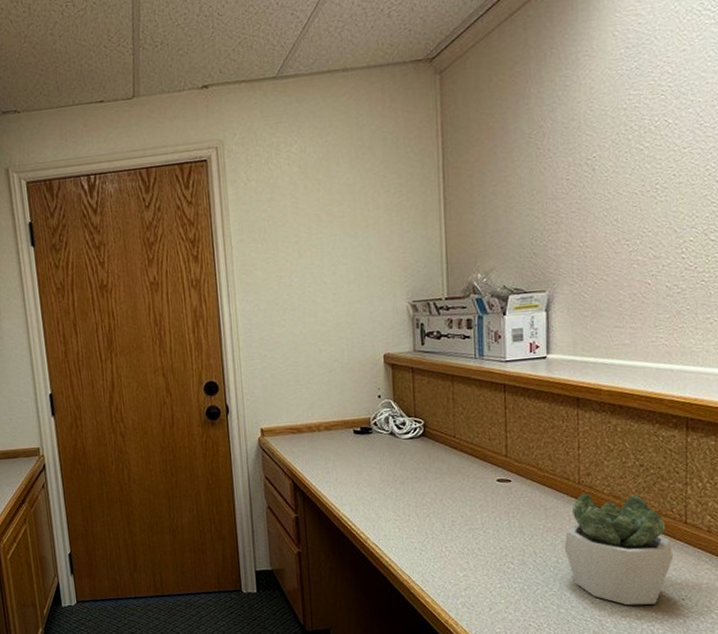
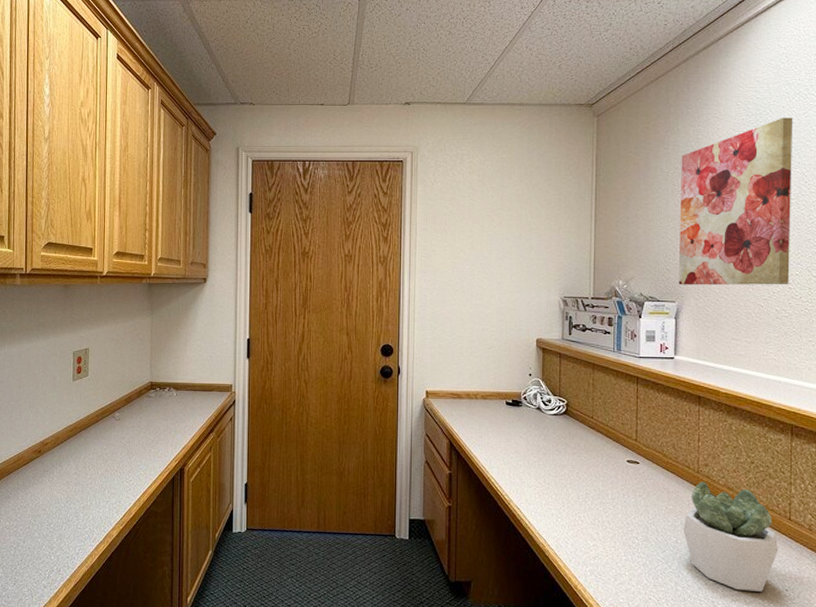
wall art: none [545,43,685,271] -> present [678,117,793,286]

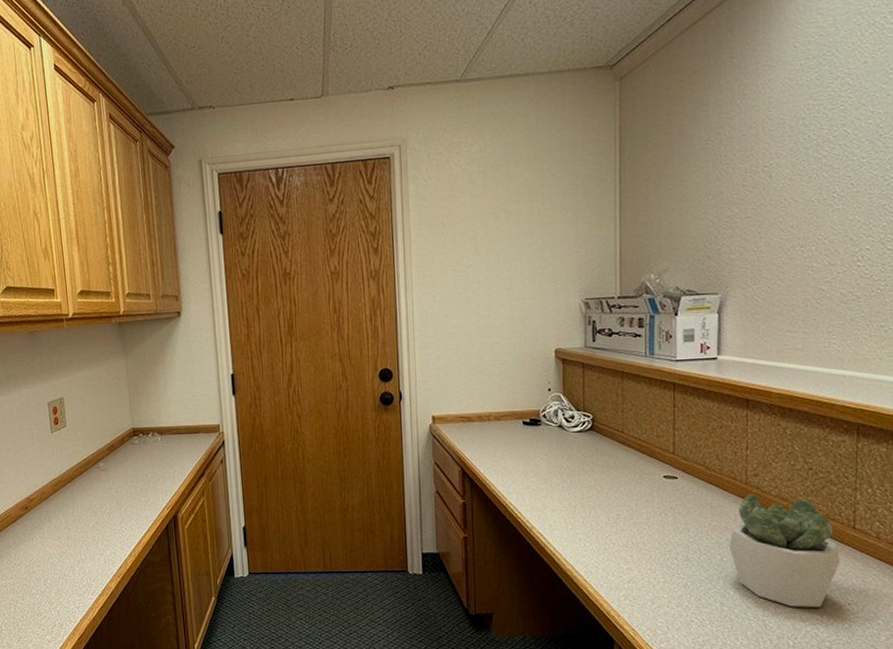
wall art: present [678,117,793,286] -> none [721,55,866,274]

